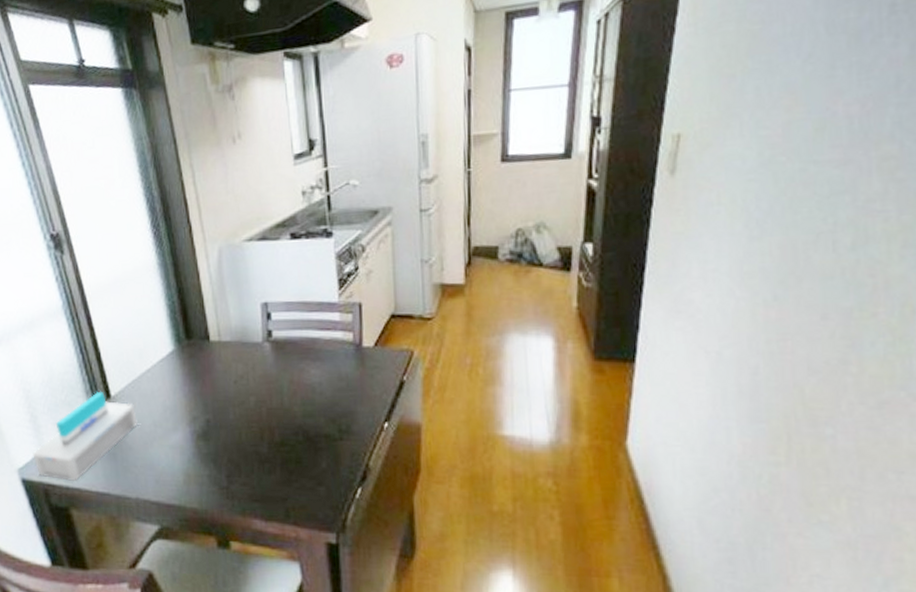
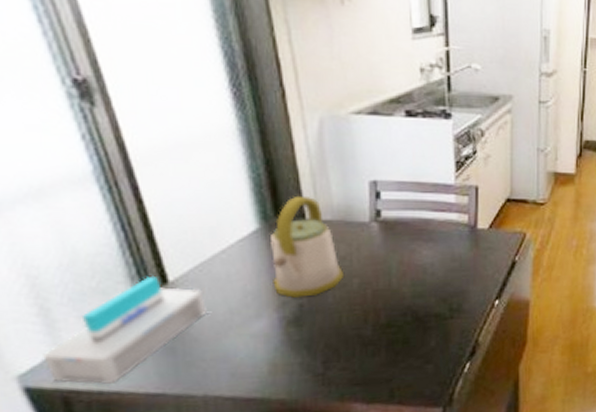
kettle: none [183,319,243,413] -> present [271,195,345,298]

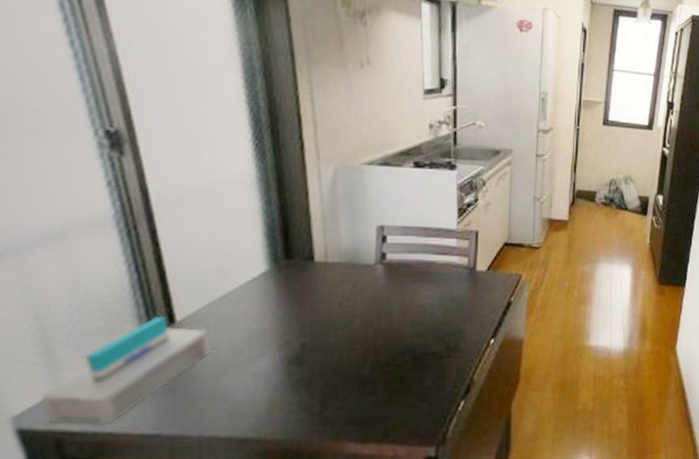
kettle: present [271,195,345,298] -> none [277,239,348,337]

